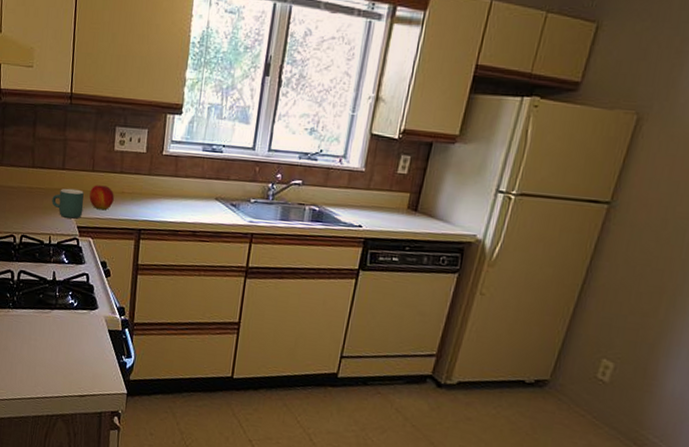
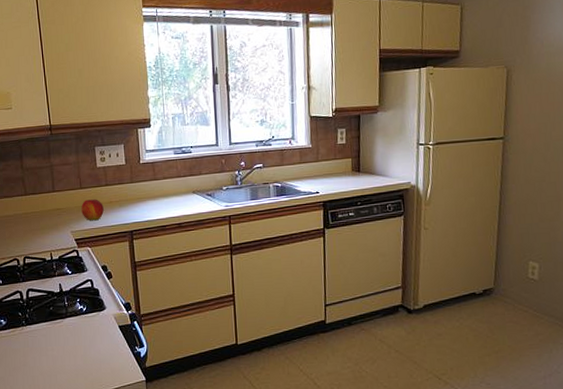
mug: present [52,188,84,219] -> none [47,206,78,234]

